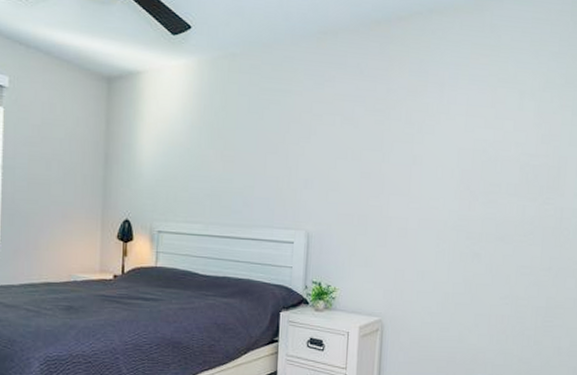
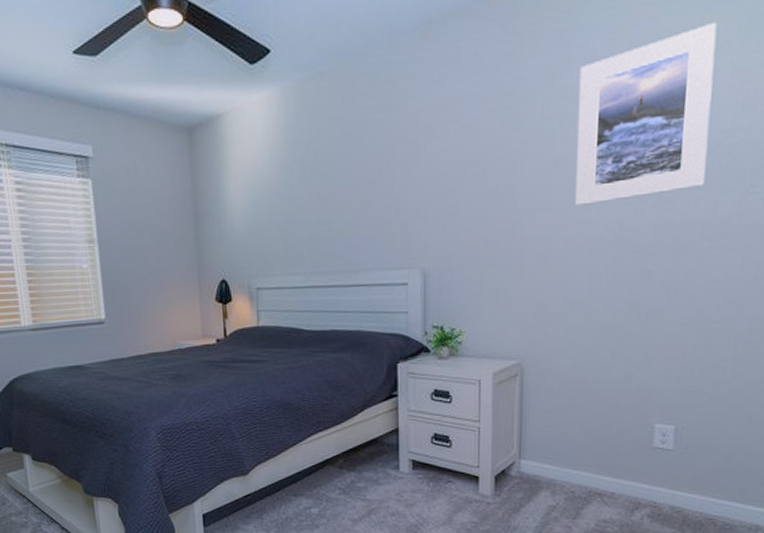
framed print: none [427,76,526,196] -> present [575,21,717,206]

